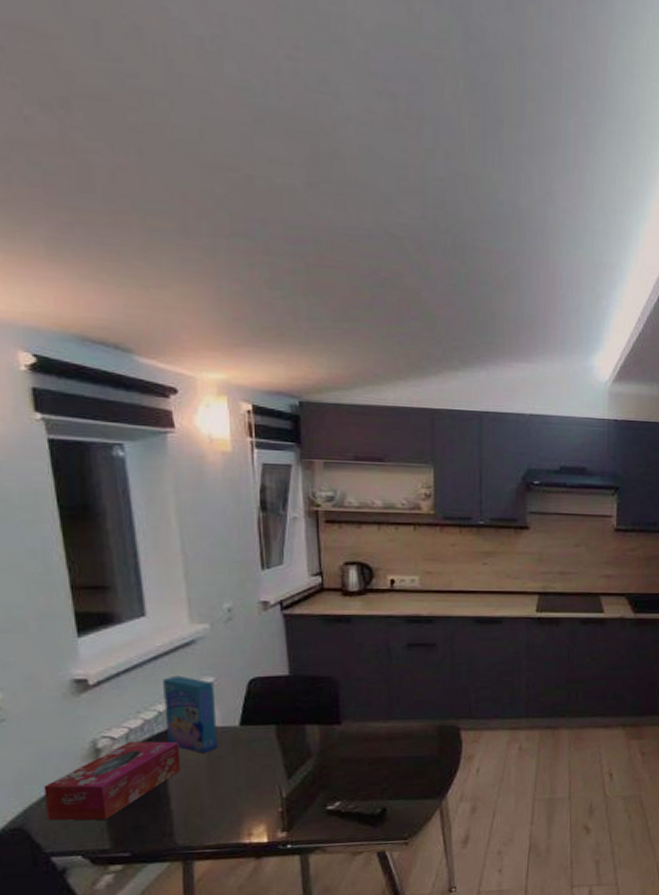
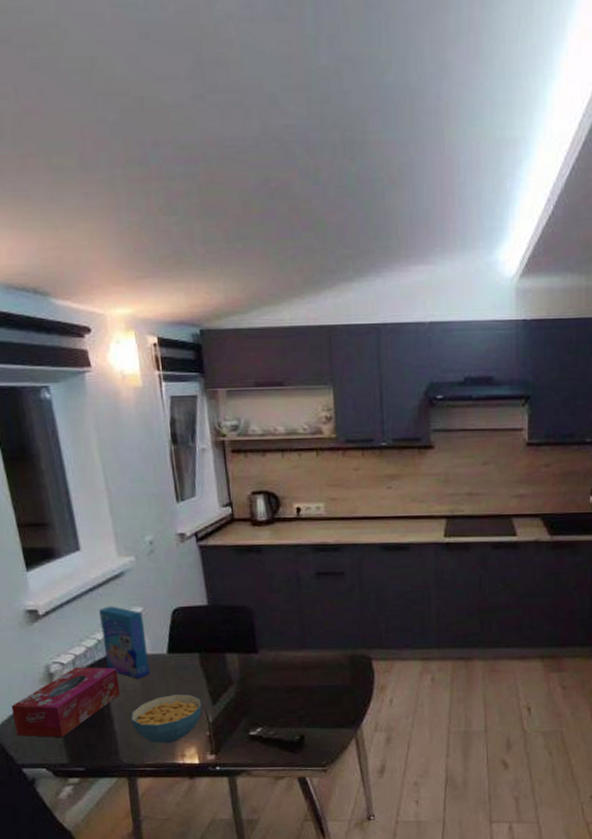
cereal bowl: none [191,768,275,822] -> present [131,694,202,743]

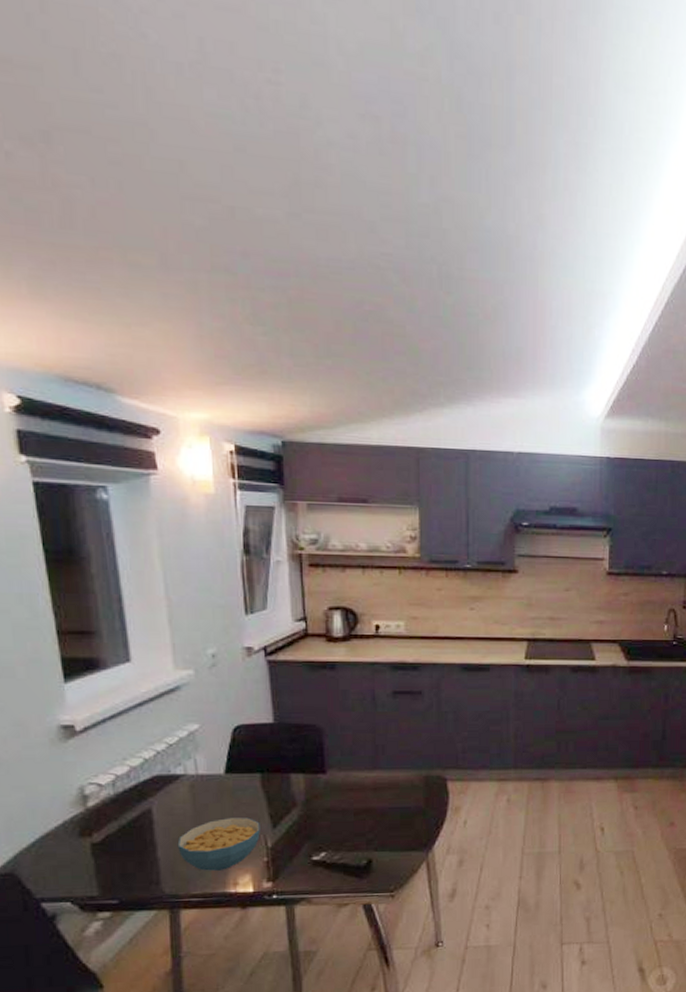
tissue box: present [11,667,120,737] -> none [33,788,166,867]
cereal box: present [99,606,150,679] -> none [148,722,203,801]

